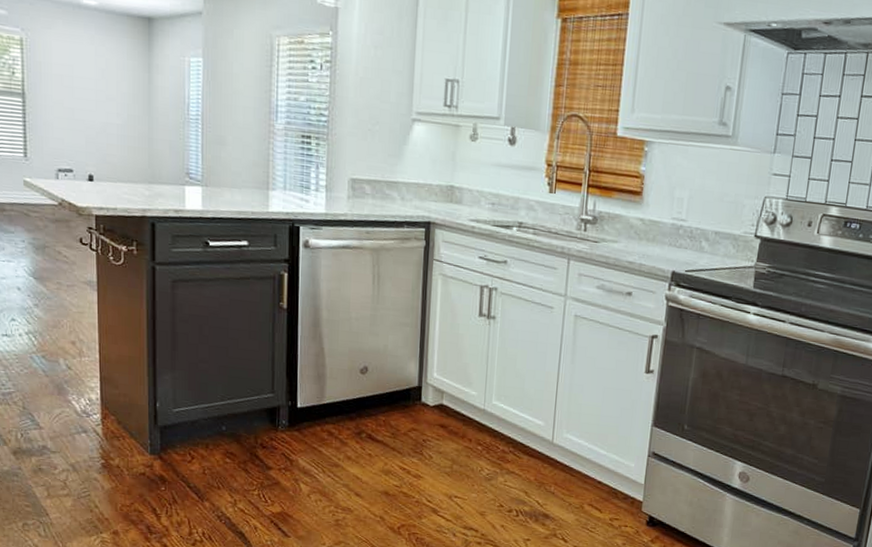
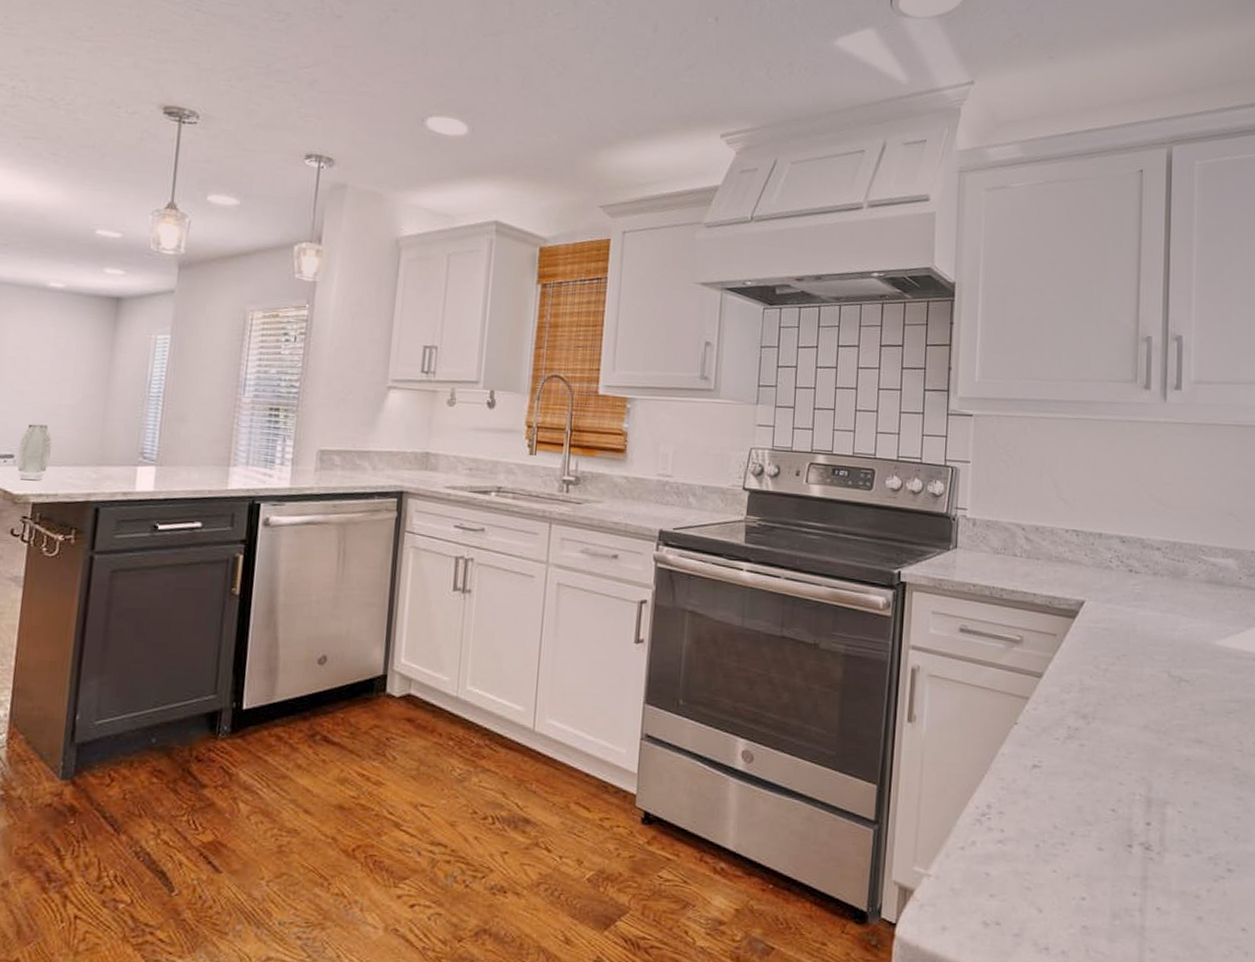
vase: none [76,140,105,195] -> present [17,424,52,481]

